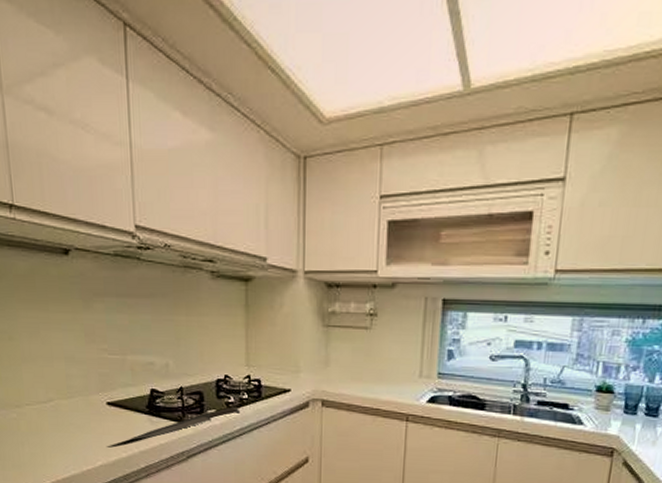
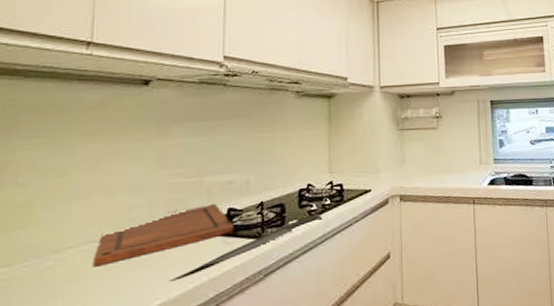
cutting board: none [45,383,158,425] -> present [92,205,235,267]

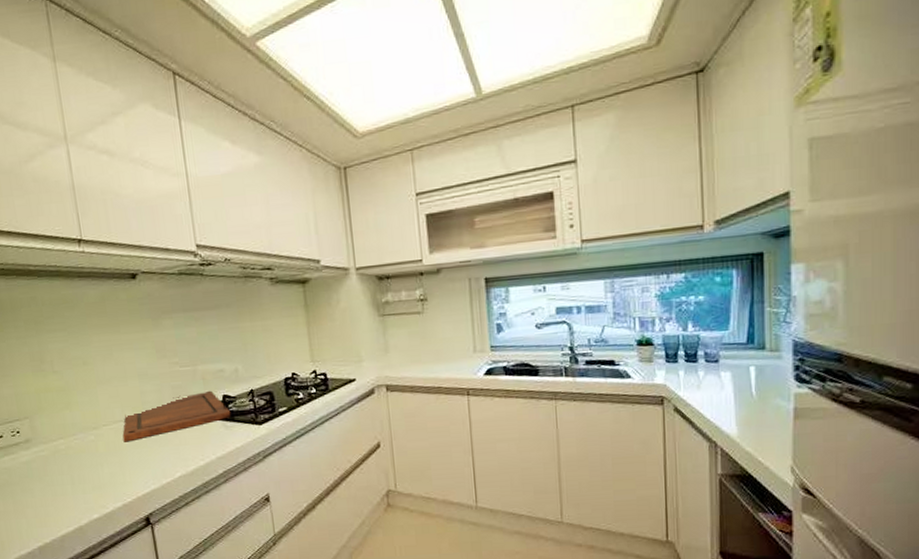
knife: present [168,213,323,282] -> none [183,402,311,458]

